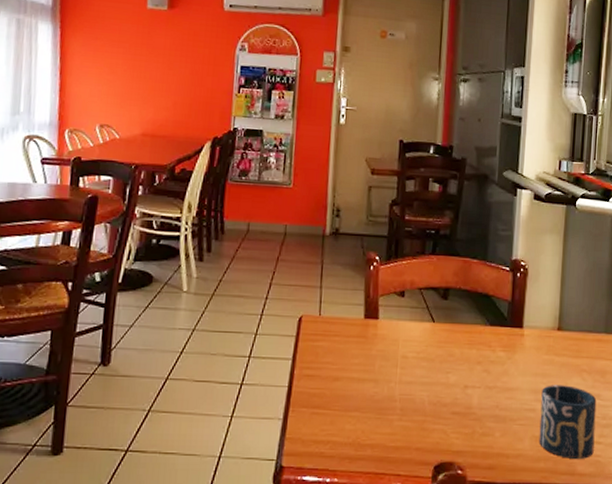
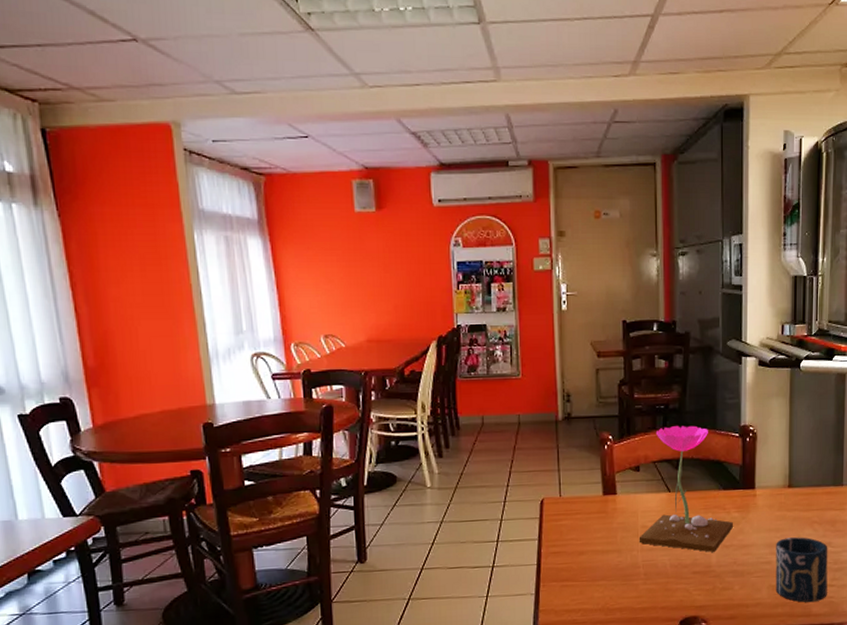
flower: none [397,252,498,392] -> present [639,425,733,552]

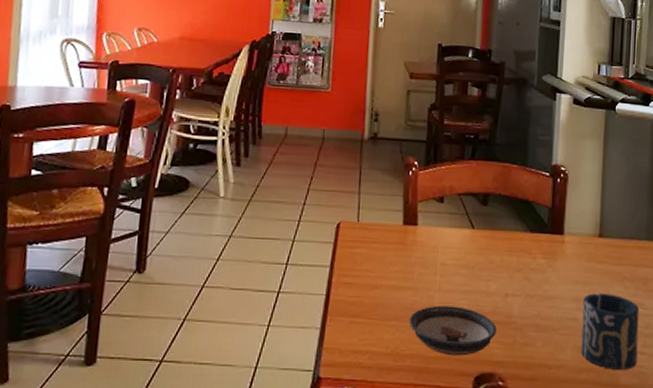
saucer: none [615,562,697,606] -> present [408,305,497,356]
flower: present [639,425,733,552] -> none [437,157,539,301]

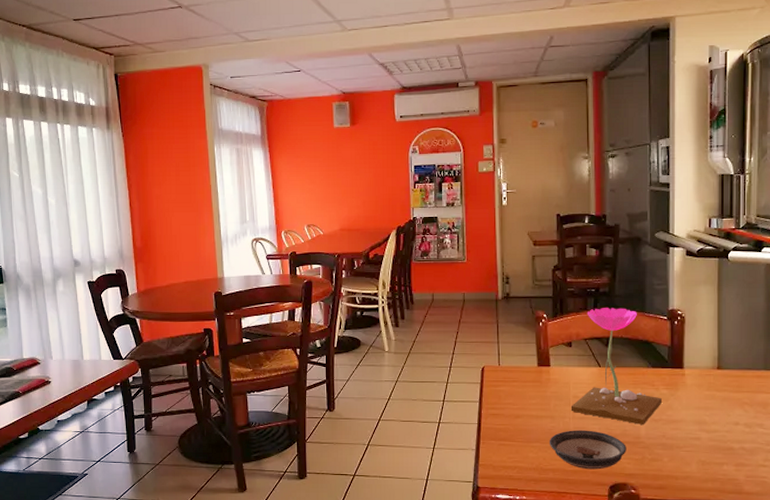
flower: none [437,157,539,301] -> present [570,307,662,424]
cup: present [581,293,639,370] -> none [705,417,760,480]

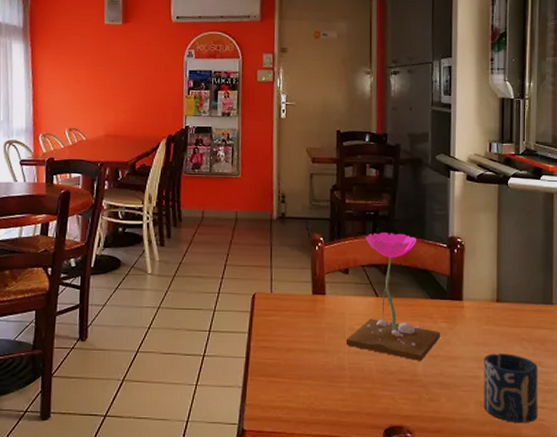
saucer: present [549,430,626,470] -> none [321,366,403,411]
cup: none [705,417,760,480] -> present [483,353,538,423]

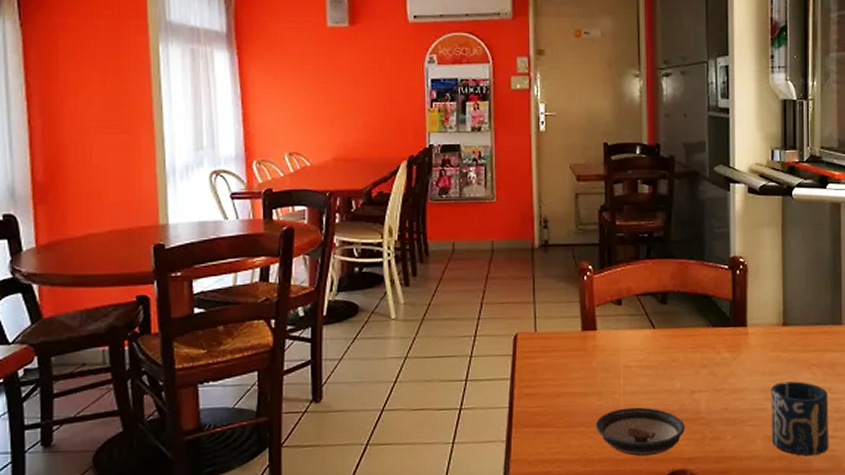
saucer: none [321,366,403,411] -> present [595,407,685,457]
flower: present [345,231,440,361] -> none [621,255,723,397]

